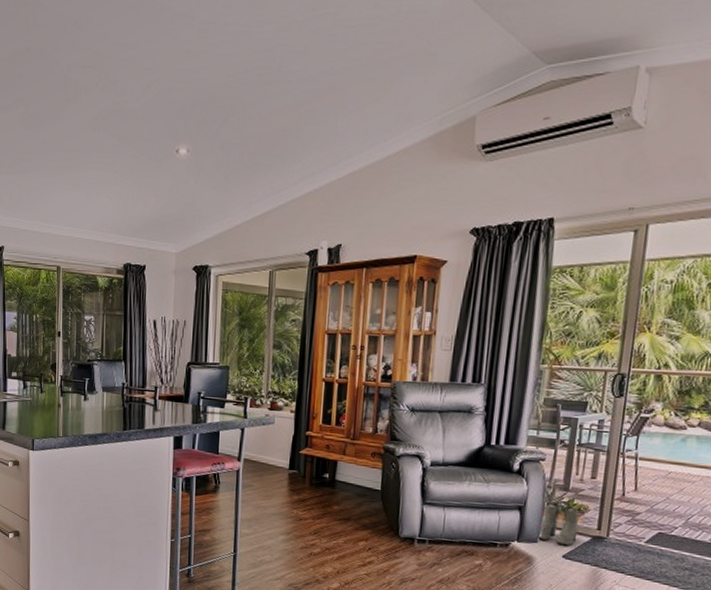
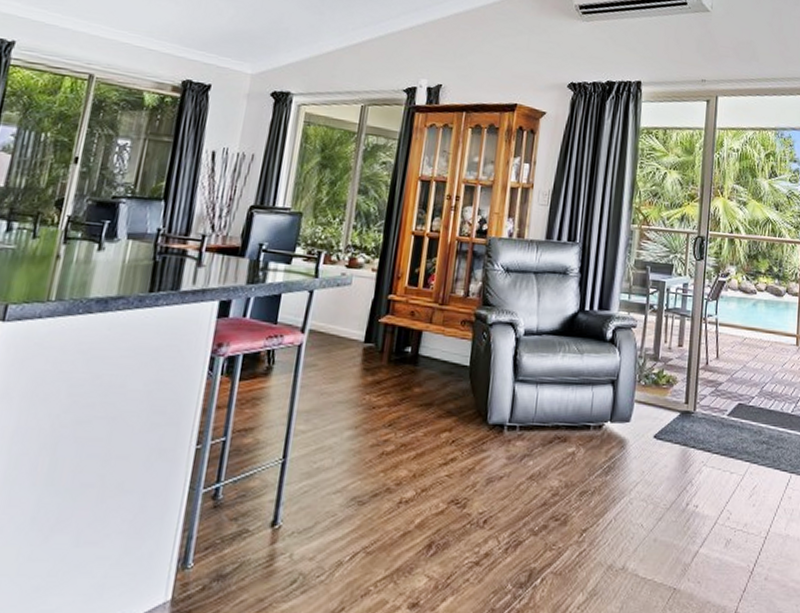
boots: present [538,502,579,545] -> none [630,375,668,423]

